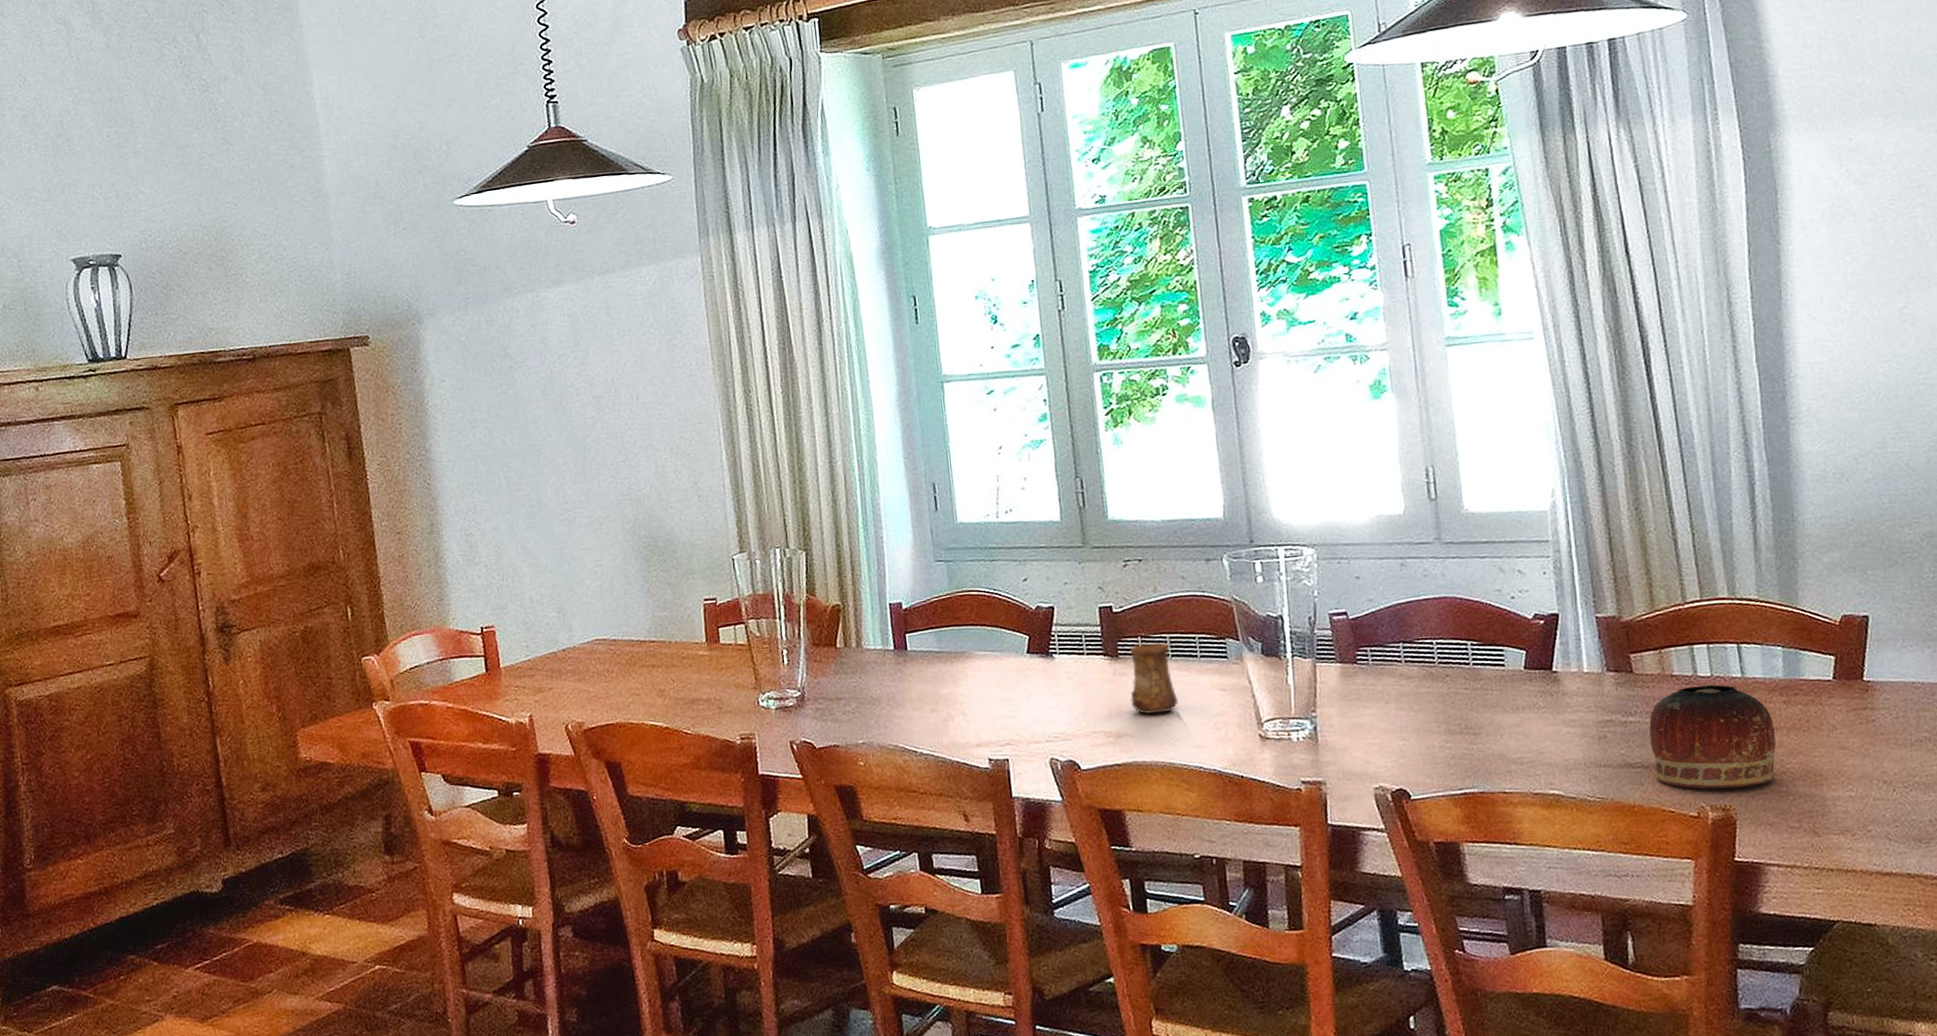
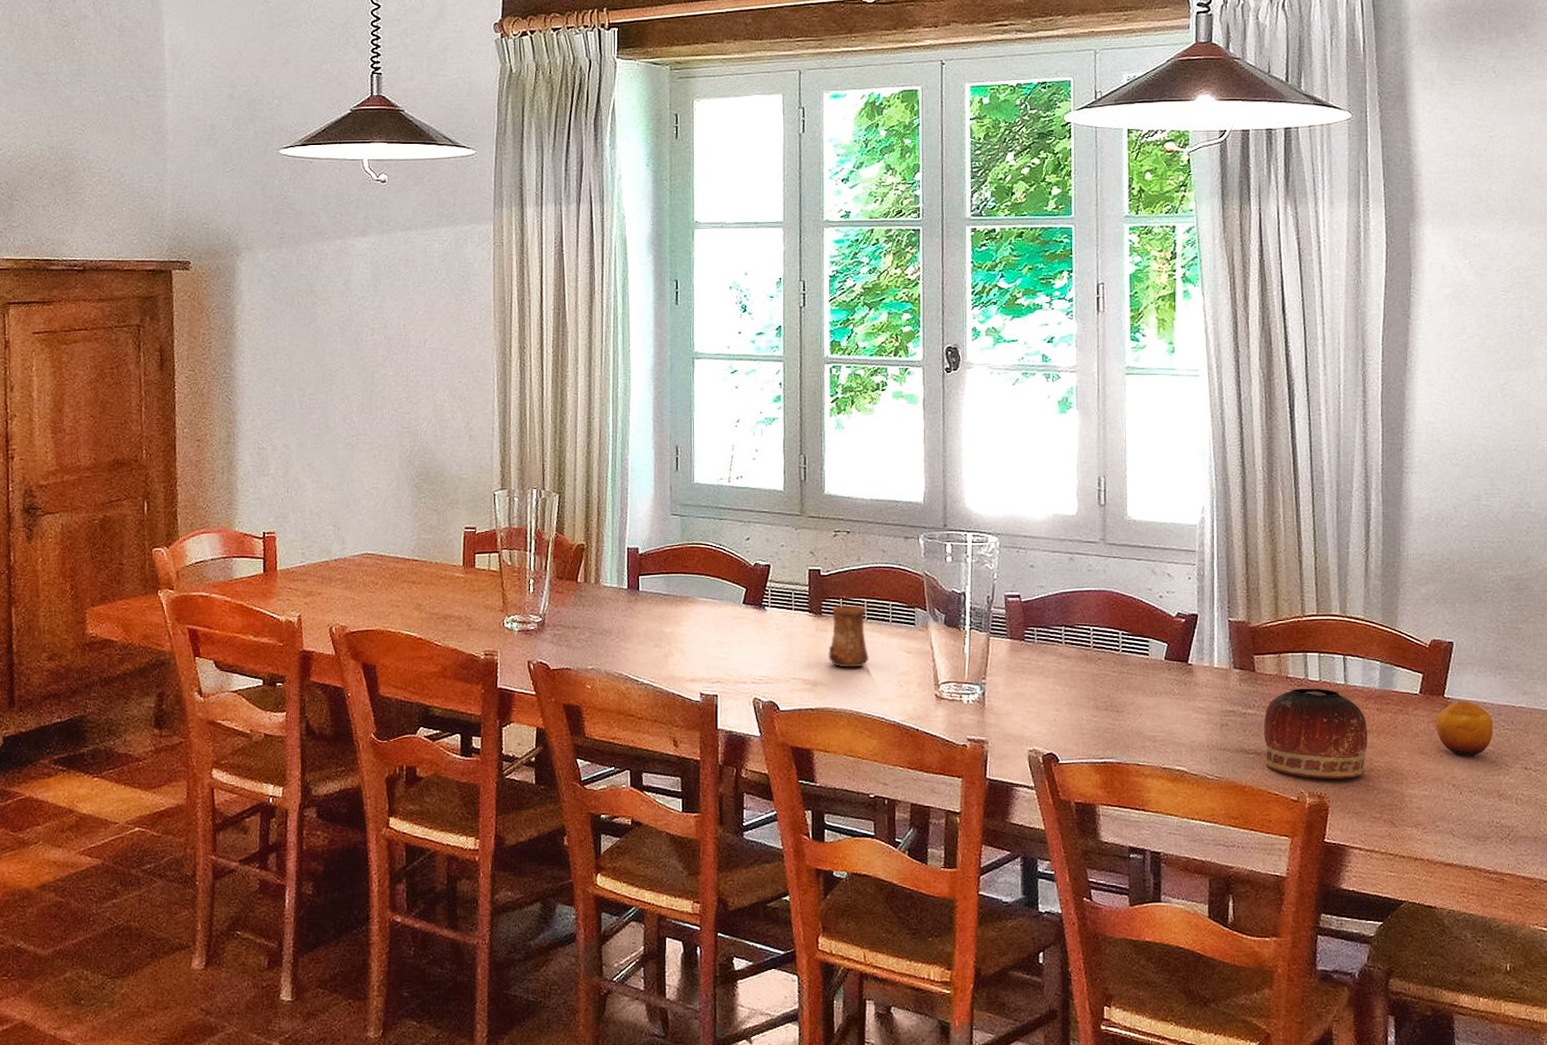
fruit: none [1856,682,1927,747] -> present [1436,700,1494,757]

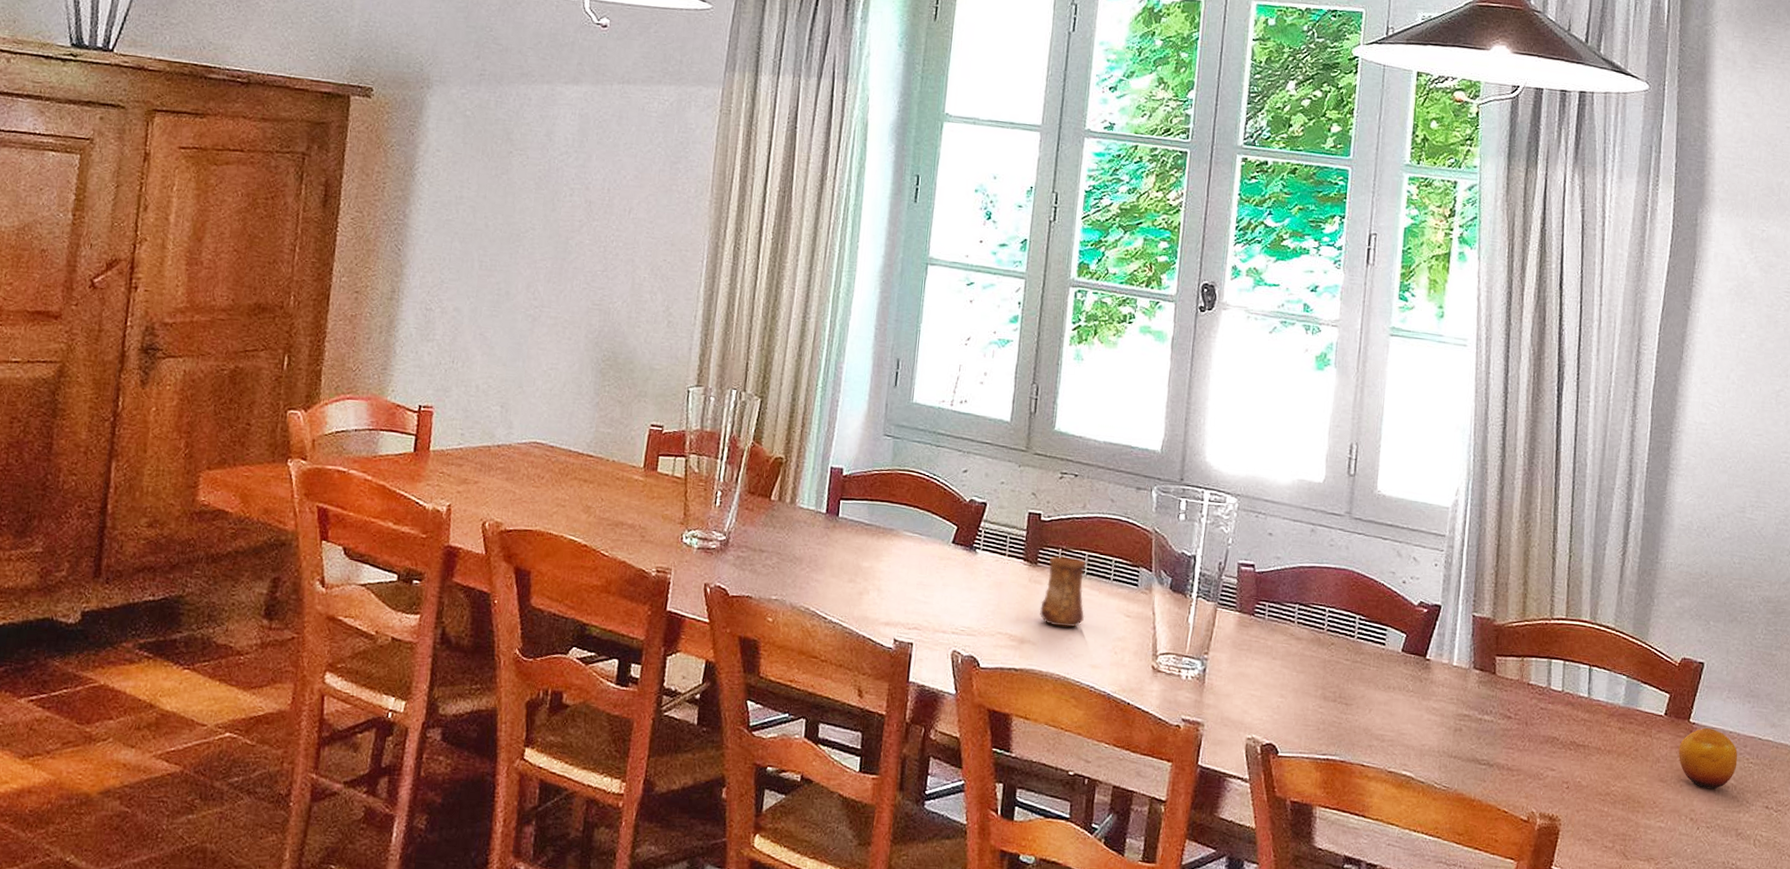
bowl: present [1264,689,1367,779] -> none [1498,697,1608,801]

